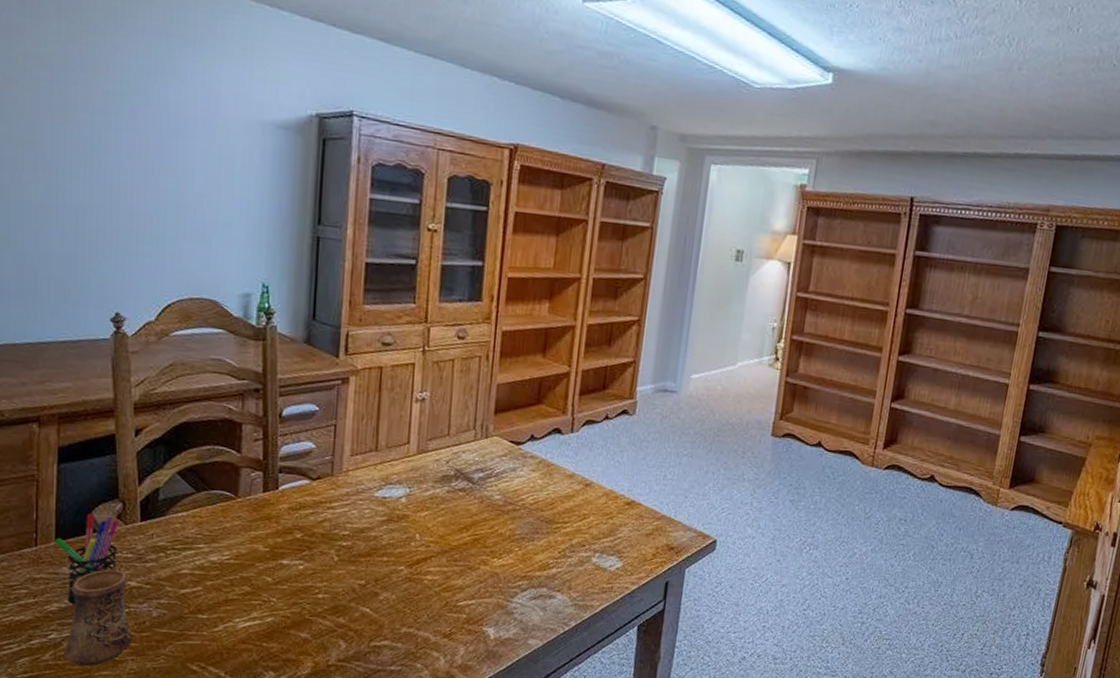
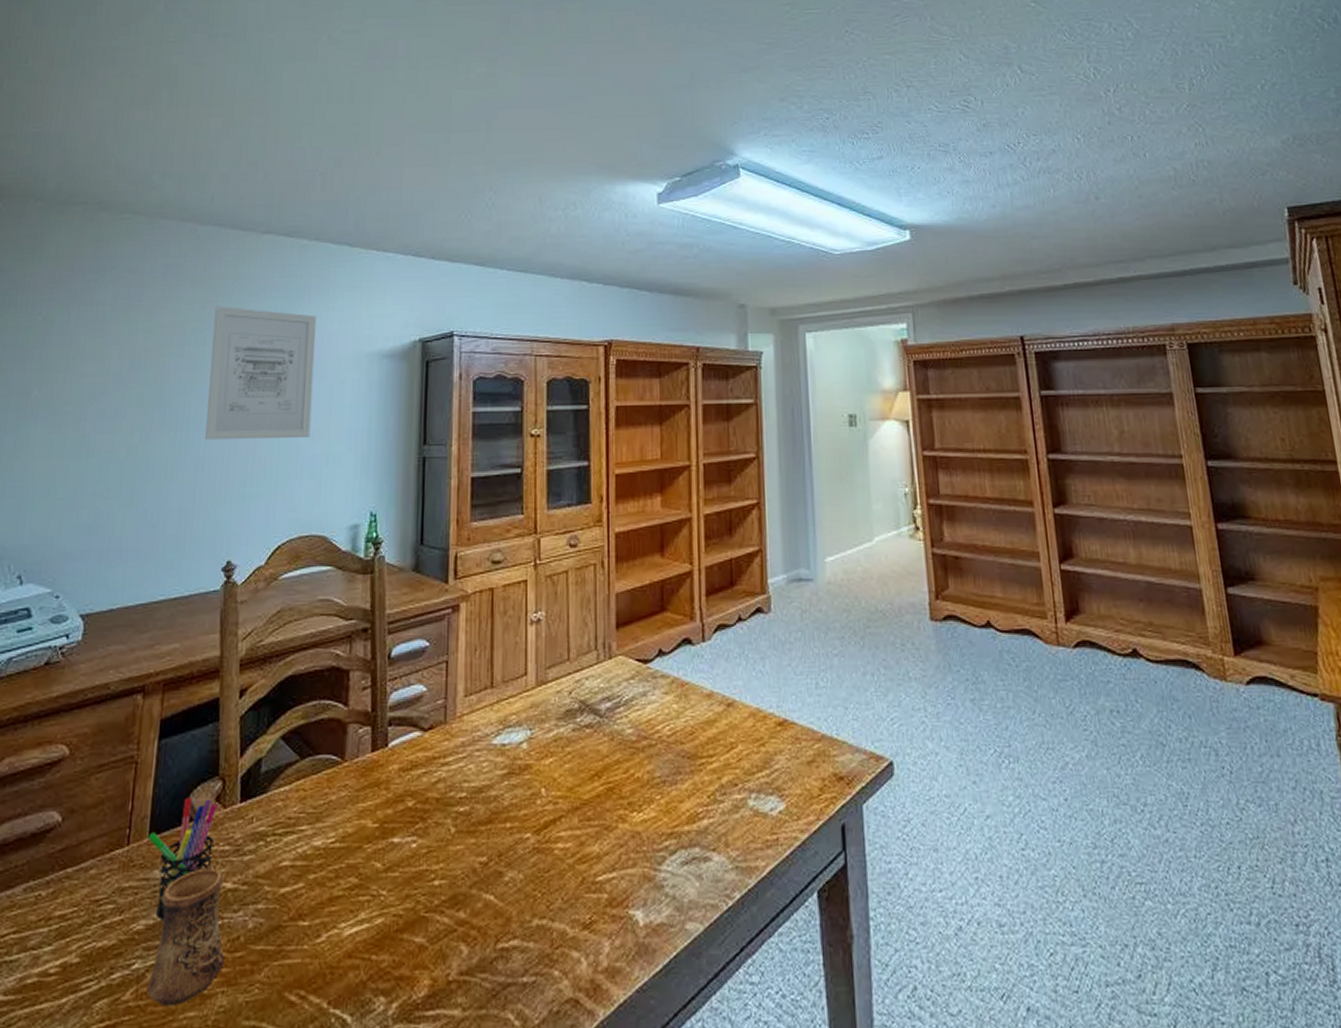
wall art: none [84,43,204,201] -> present [205,306,317,441]

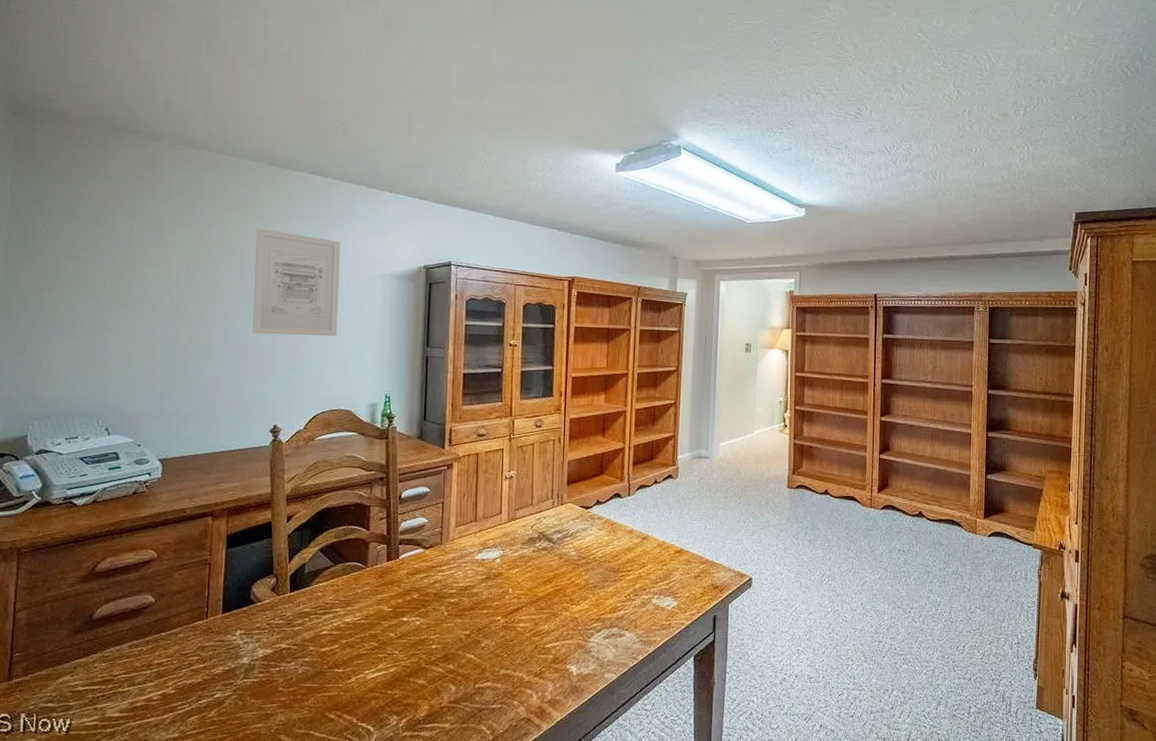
cup: present [147,868,225,1007] -> none [226,634,282,721]
pen holder: present [148,797,218,920] -> none [222,588,273,667]

